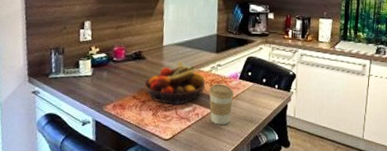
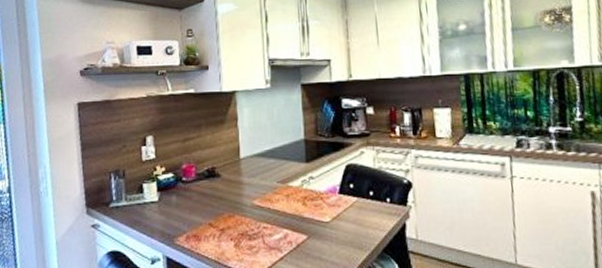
fruit bowl: present [143,61,206,105] -> none [220,176,297,232]
coffee cup: present [209,83,235,125] -> none [302,201,335,255]

